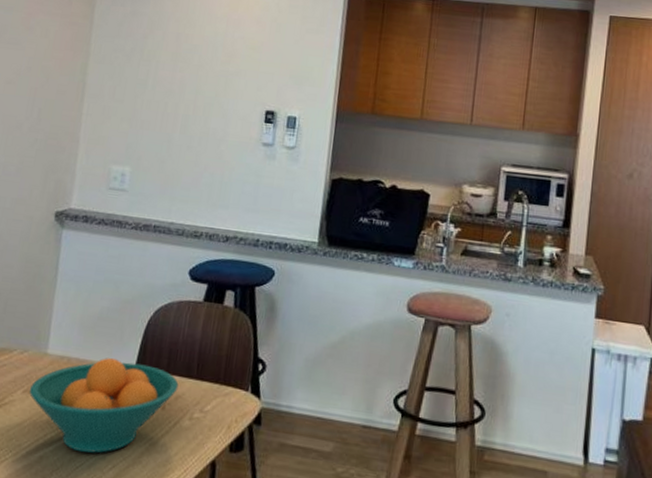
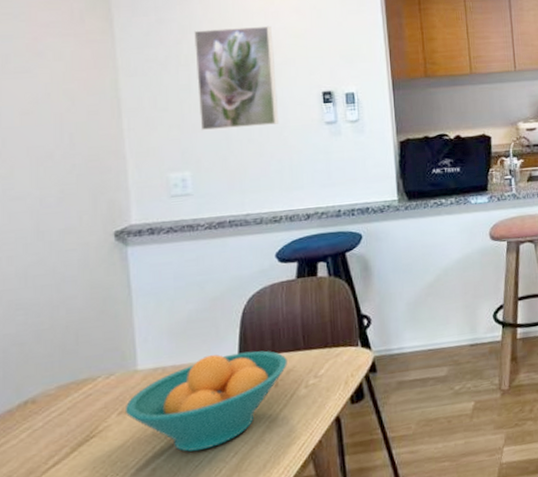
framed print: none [147,27,231,136] -> present [194,25,278,130]

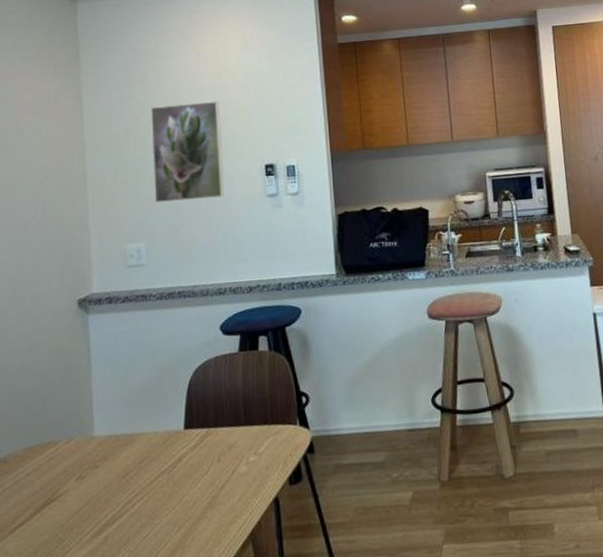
fruit bowl: present [124,350,288,452] -> none [82,423,229,523]

